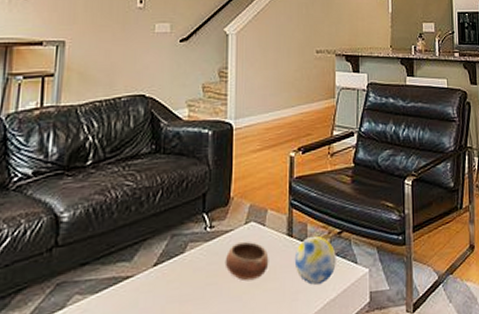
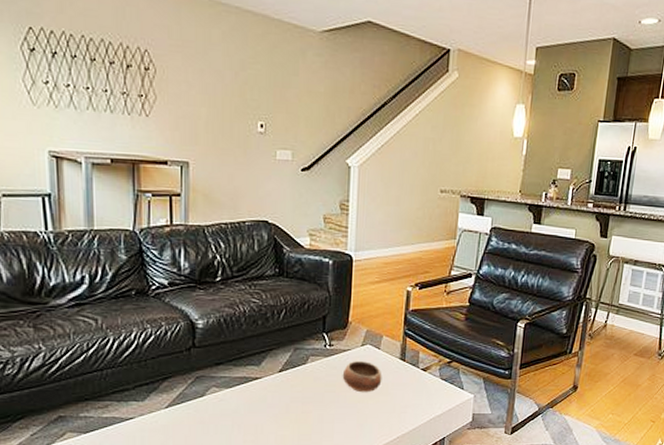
decorative ball: present [294,235,336,285] -> none [405,362,445,402]

